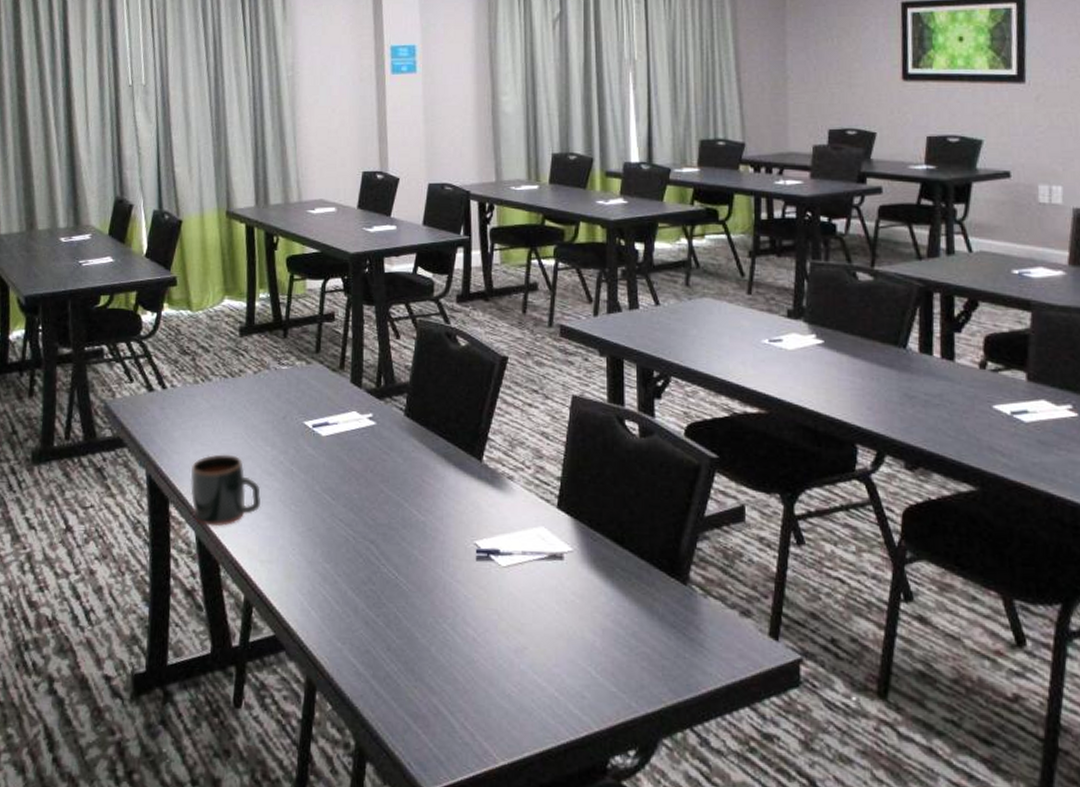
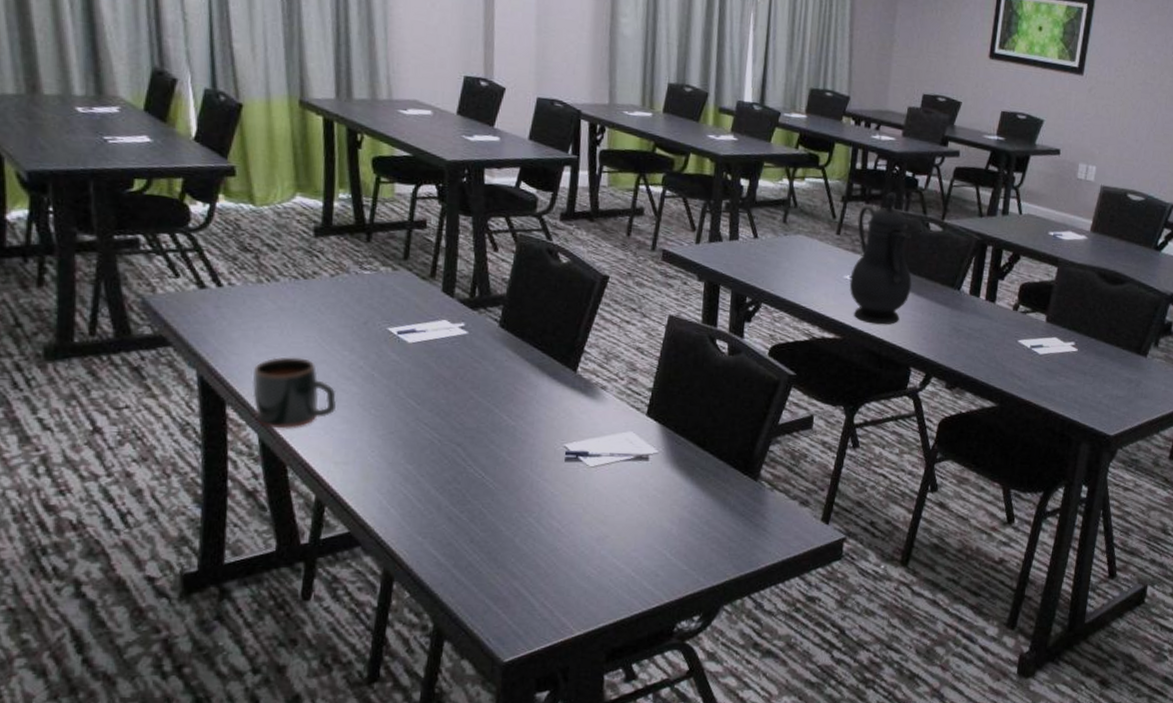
coffeepot: none [769,241,846,395] -> present [849,192,912,325]

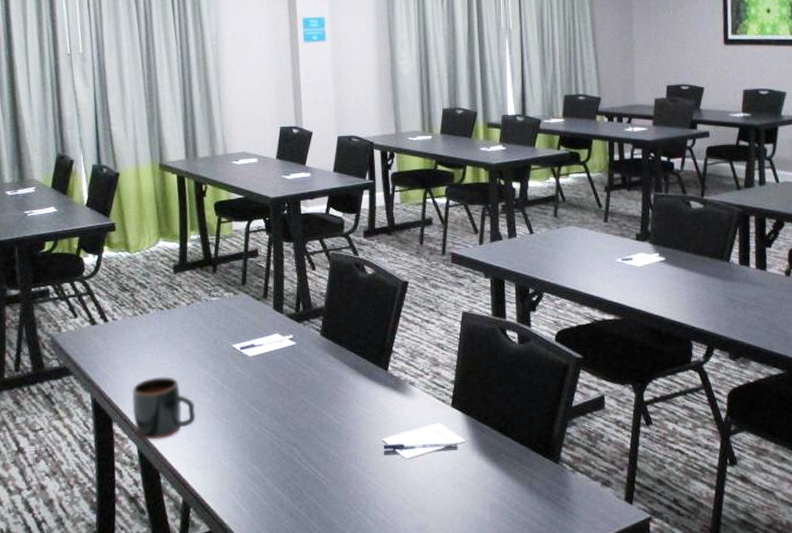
coffeepot: present [849,192,912,325] -> none [622,177,682,302]

